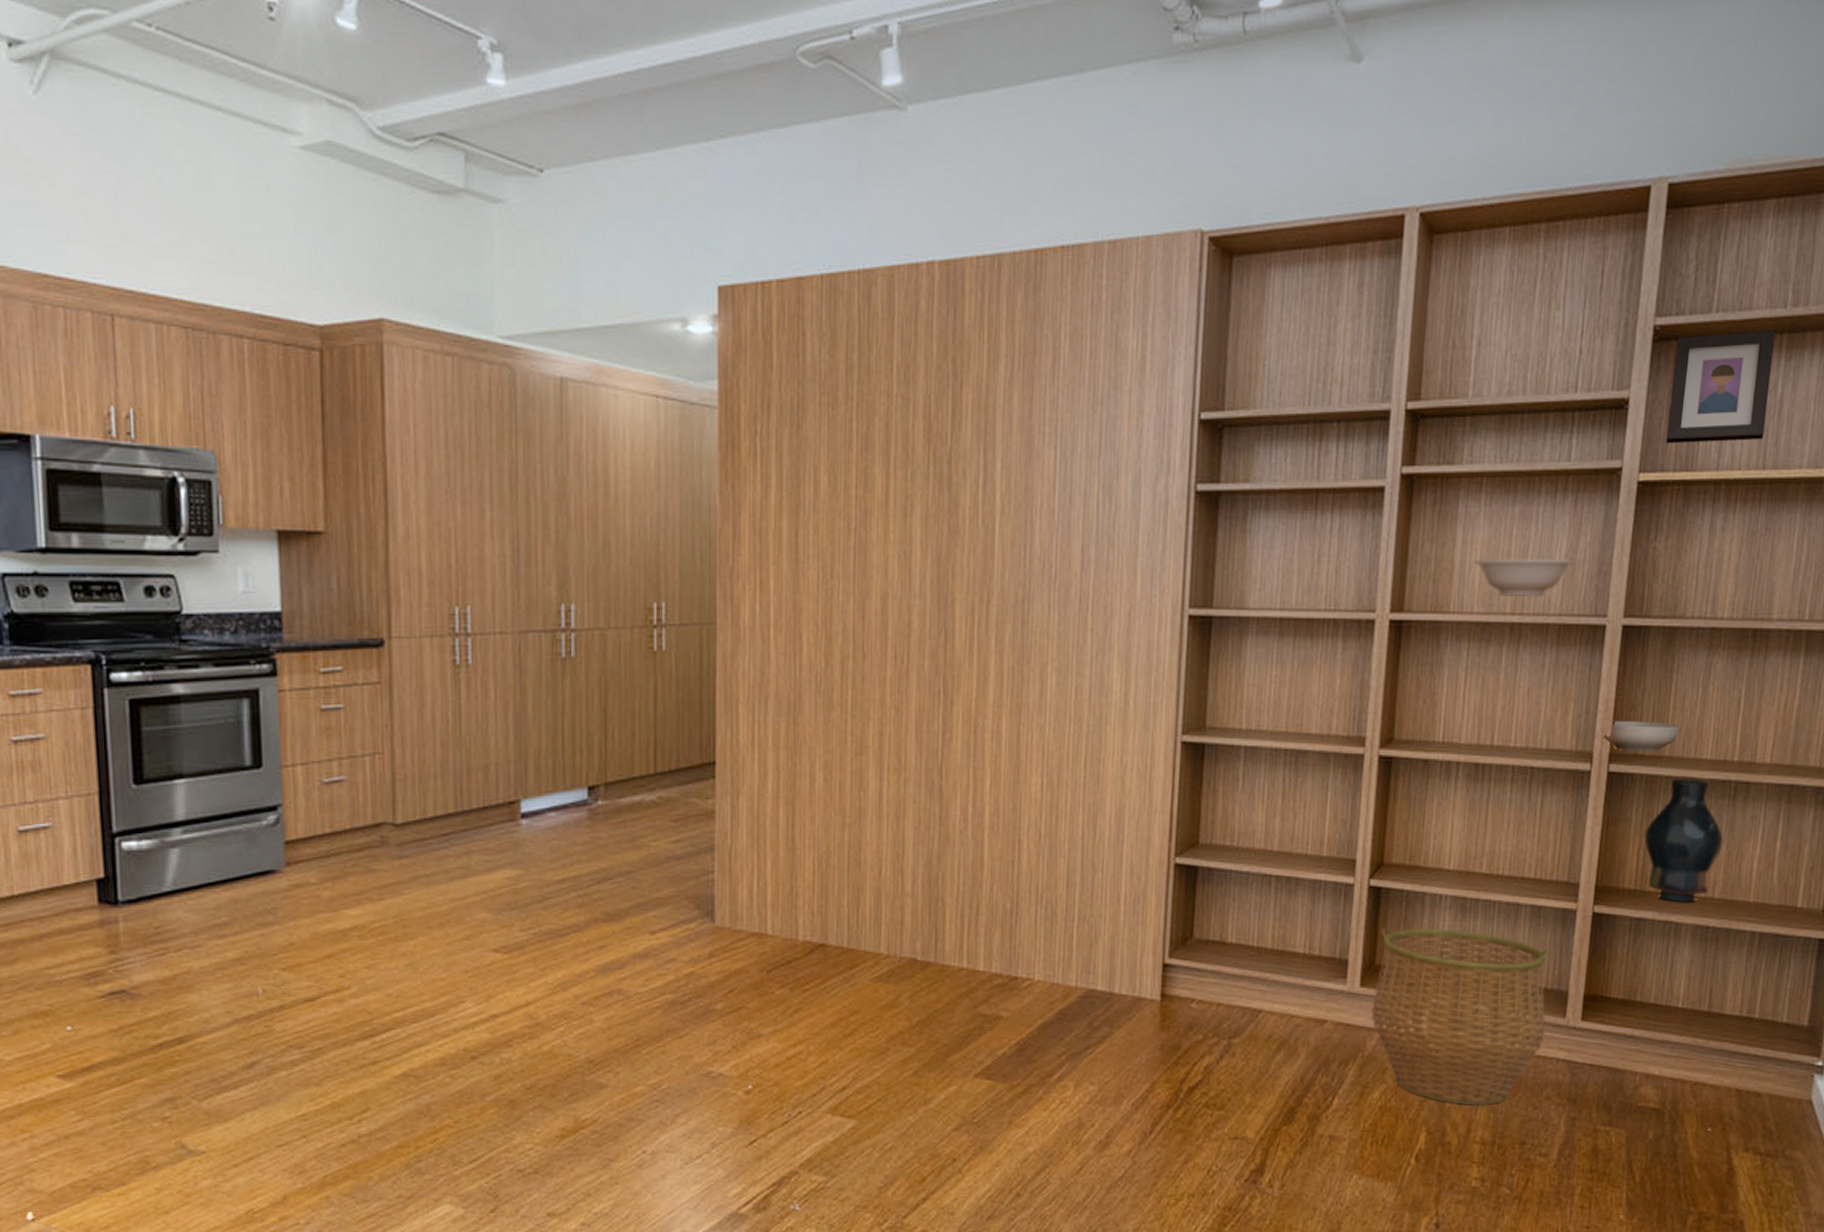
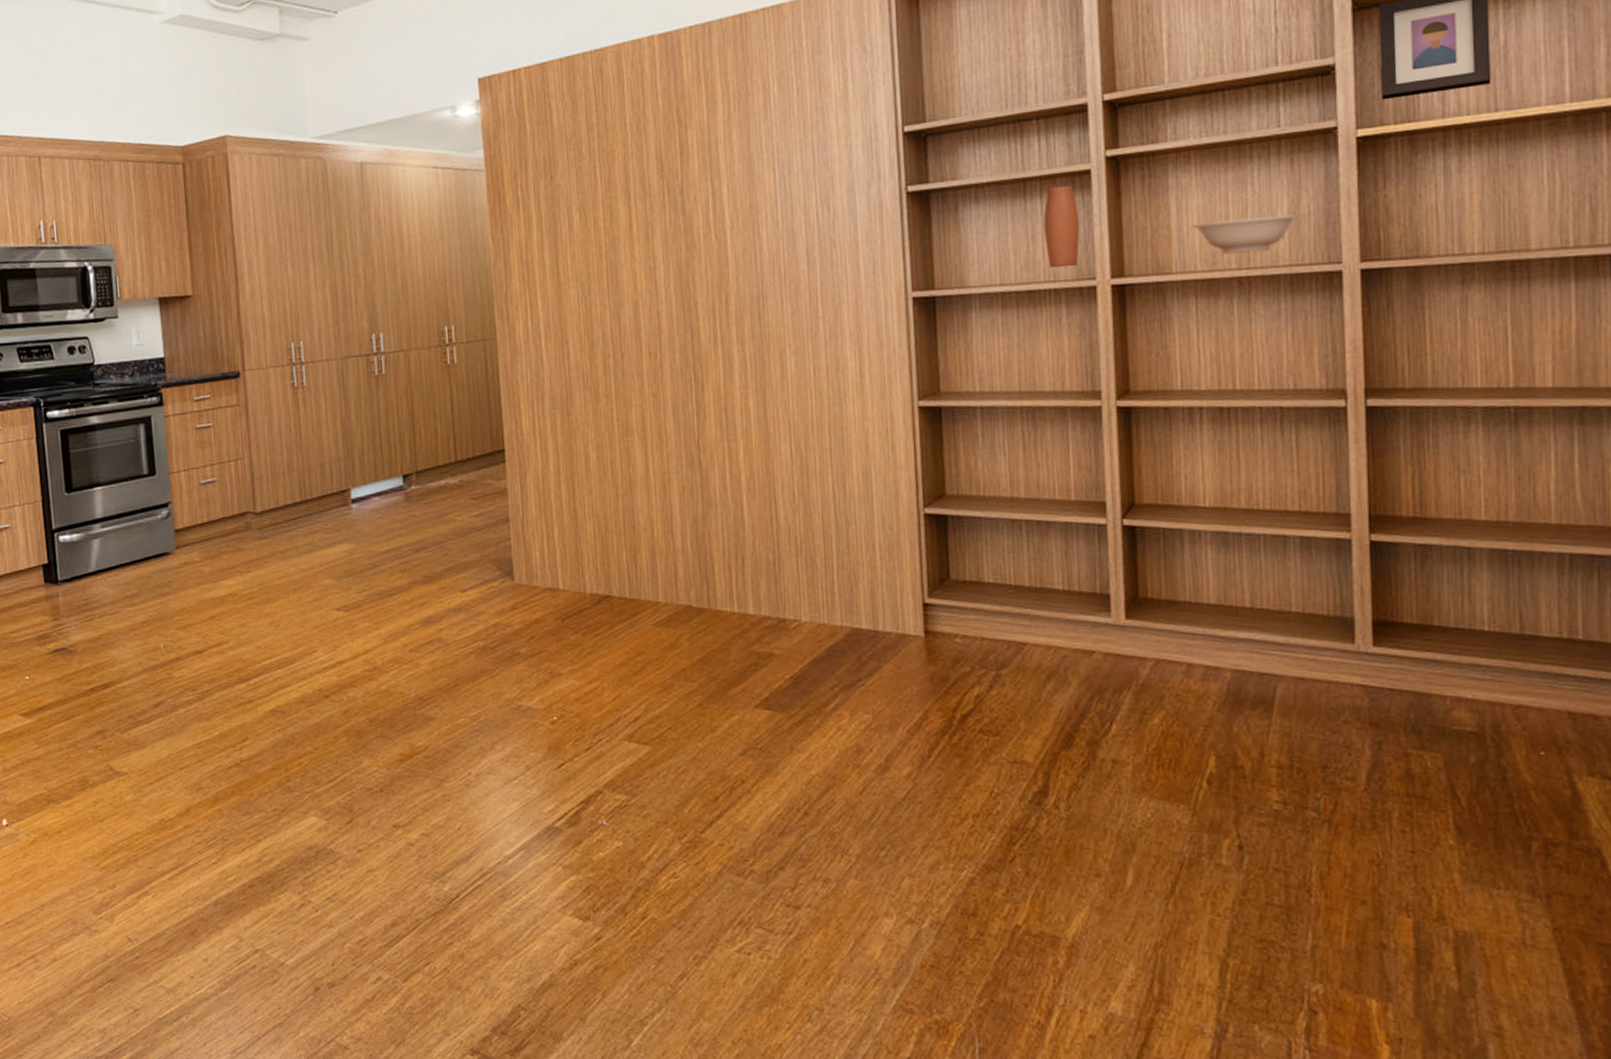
vase: none [1330,502,1368,595] -> present [1043,185,1080,268]
basket: present [1371,927,1550,1105] -> none [1140,561,1335,730]
bowl: present [1601,721,1681,752] -> none [1353,356,1442,386]
vase: present [1644,779,1724,903] -> none [1418,407,1511,528]

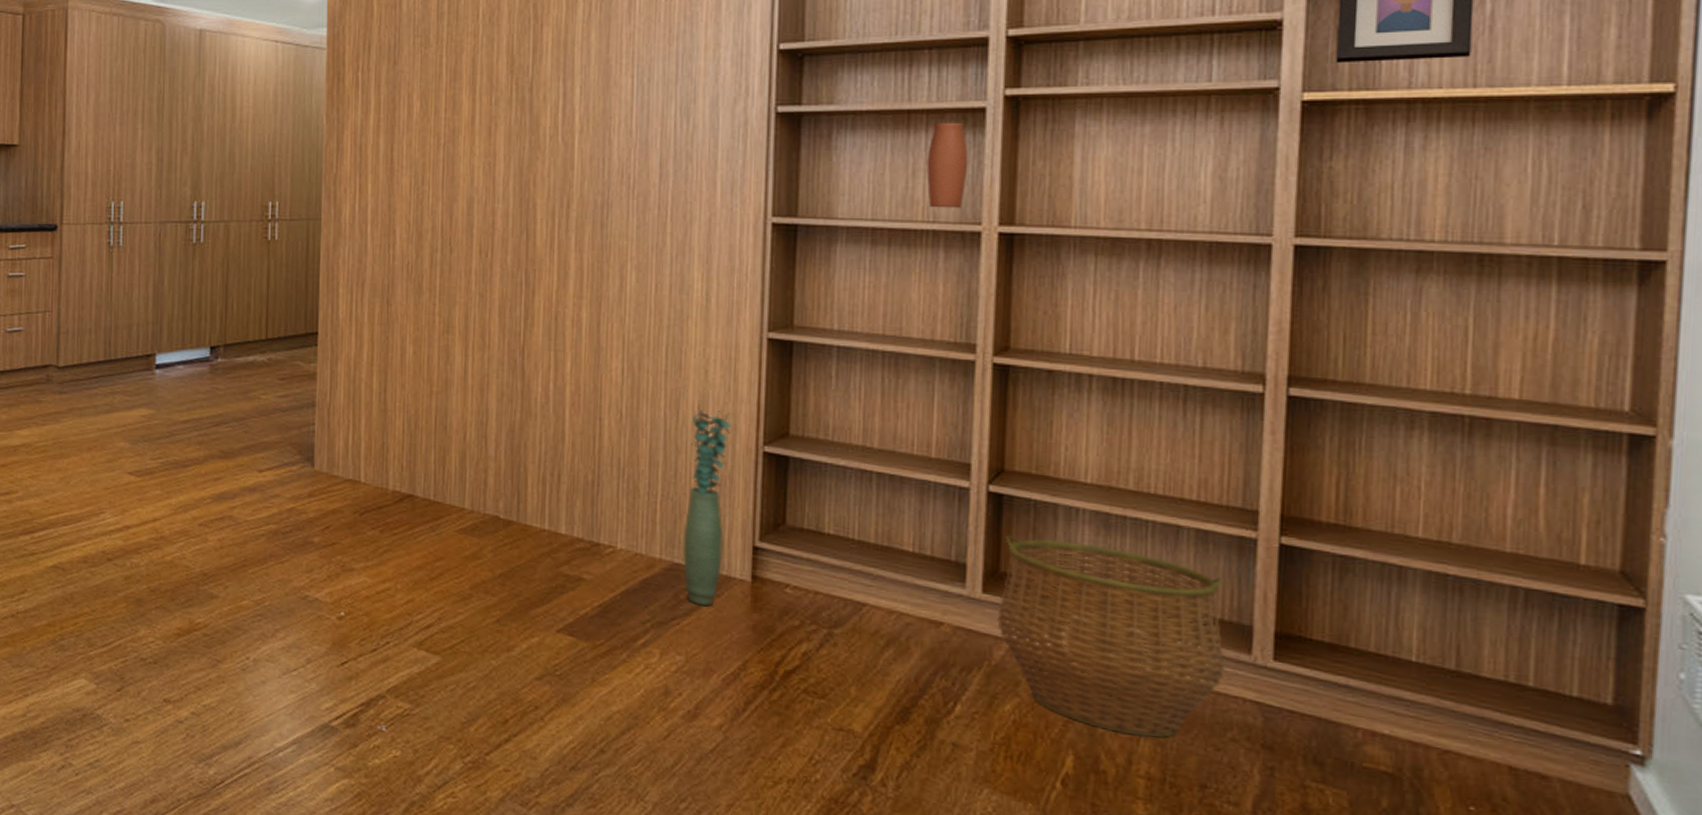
vase: none [858,476,898,665] -> present [682,404,731,607]
basket: none [1140,561,1335,730] -> present [997,534,1227,738]
decorative bowl: present [1190,214,1301,254] -> none [1096,175,1228,215]

